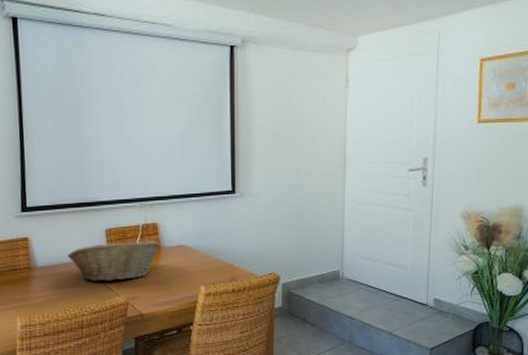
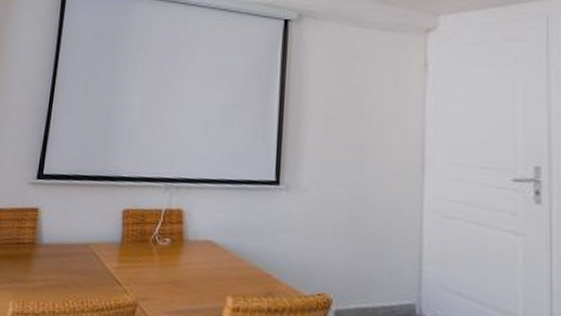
fruit basket: present [67,240,161,281] -> none [76,226,184,275]

